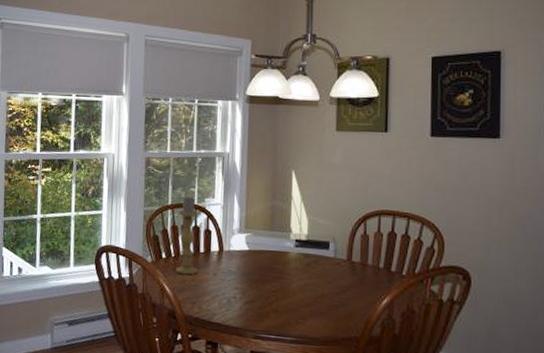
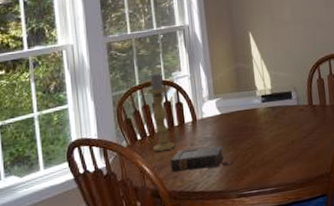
book: none [190,277,254,303] -> present [170,145,232,172]

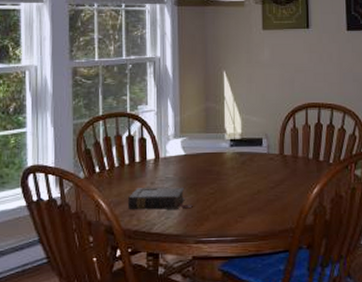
candle holder: present [147,73,174,152] -> none [111,104,134,187]

